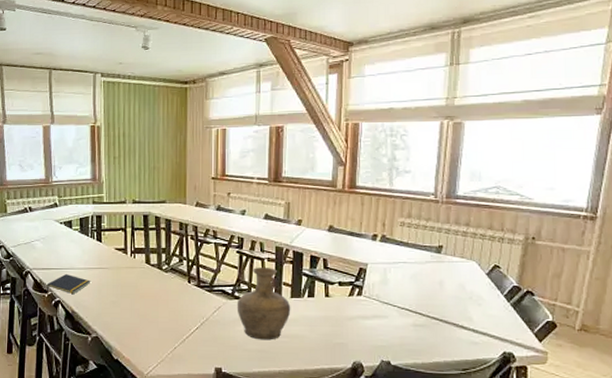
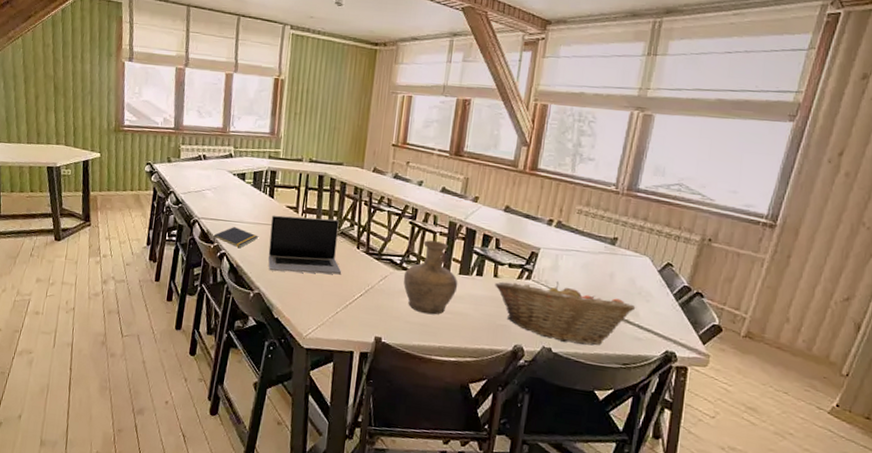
laptop: none [101,256,176,314] -> present [268,215,342,275]
fruit basket: none [327,295,469,354] -> present [495,281,636,346]

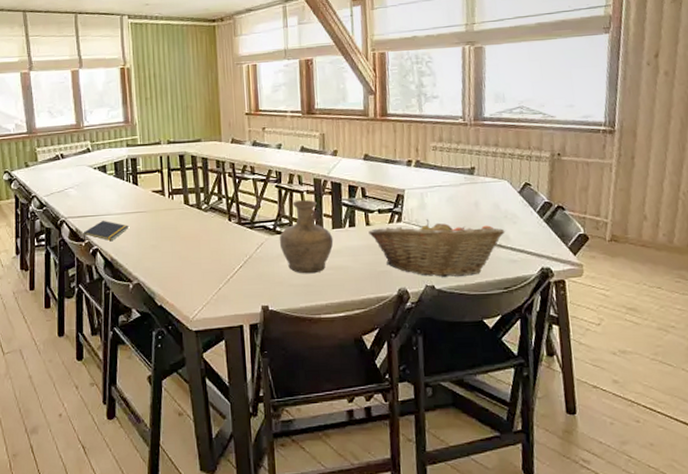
laptop: present [268,215,342,275] -> none [138,196,218,259]

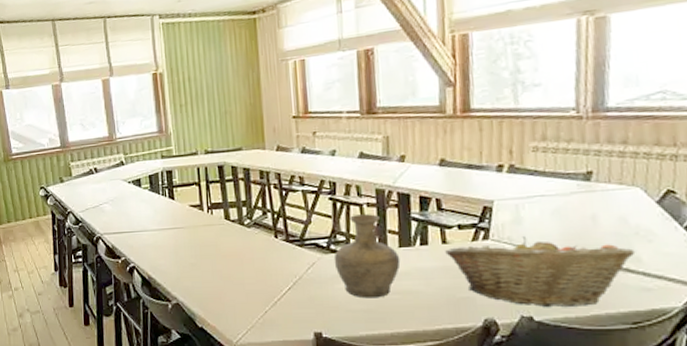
notepad: present [83,220,129,242] -> none [119,236,166,259]

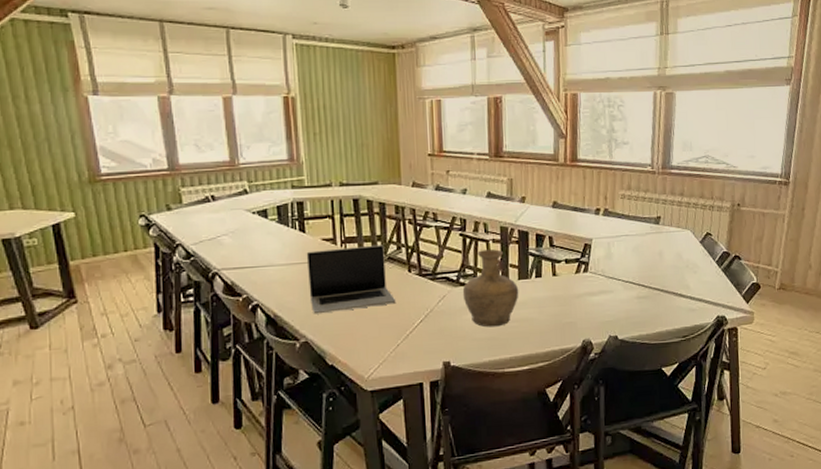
laptop: none [175,210,263,278] -> present [306,244,396,314]
fruit basket: present [445,236,636,307] -> none [555,269,686,327]

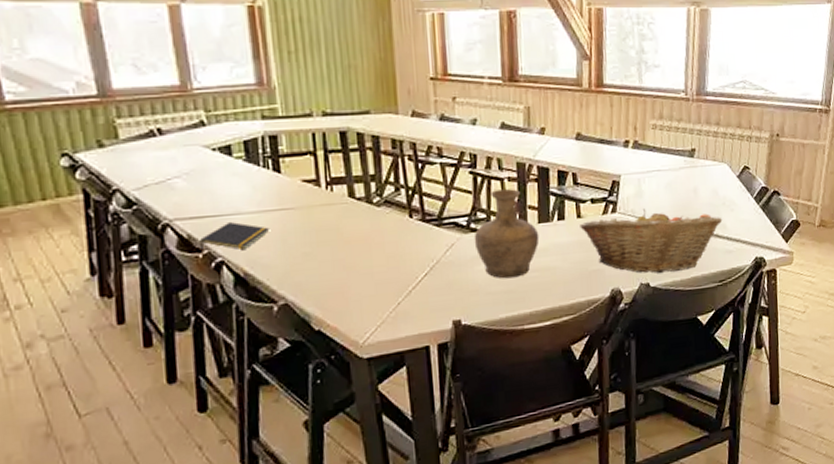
notepad: none [240,271,294,296] -> present [199,221,269,251]
laptop: present [306,244,396,314] -> none [282,185,396,271]
fruit basket: none [555,269,686,327] -> present [580,209,723,273]

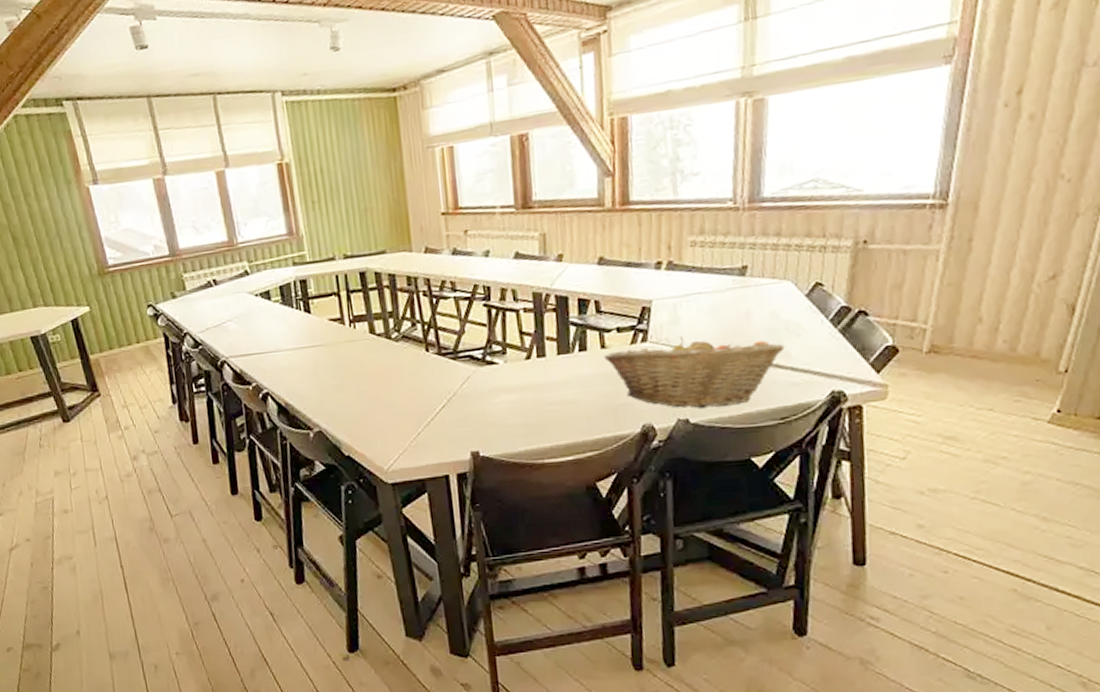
notepad: present [199,221,269,251] -> none [249,357,303,383]
vase: present [474,189,540,279] -> none [489,320,559,412]

